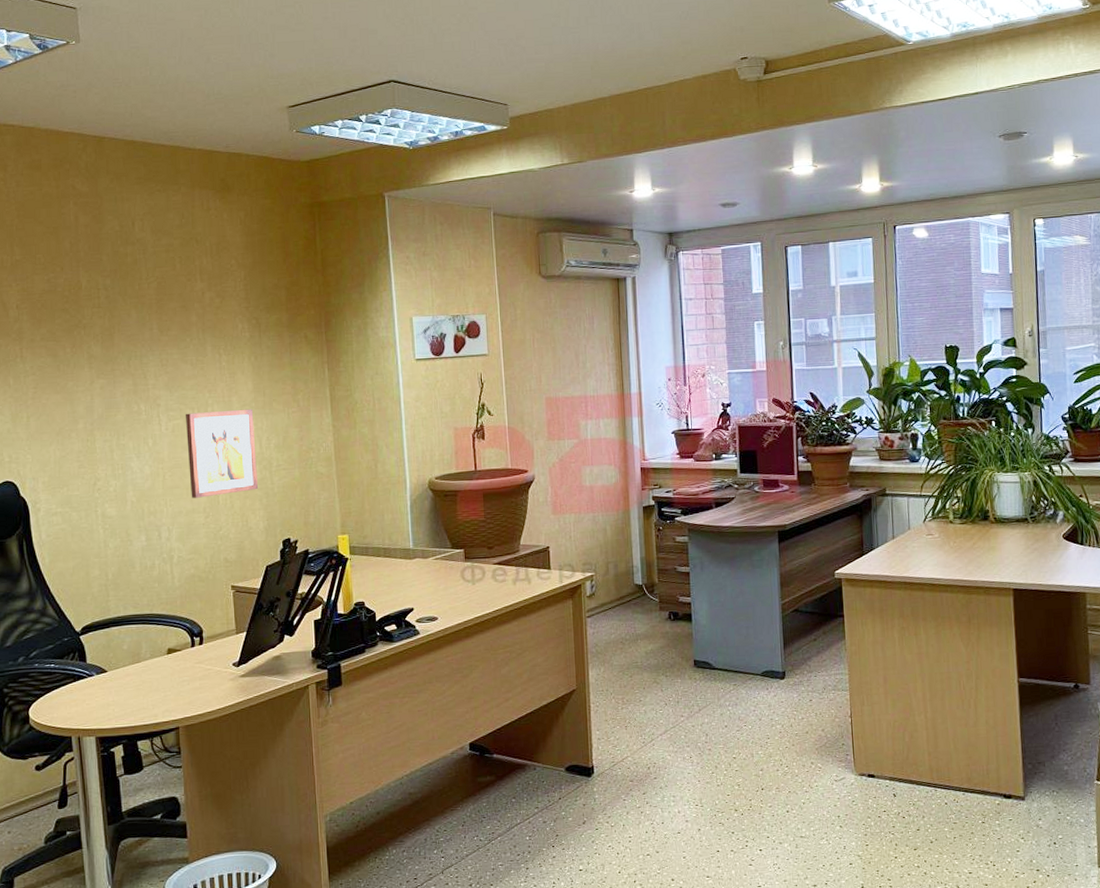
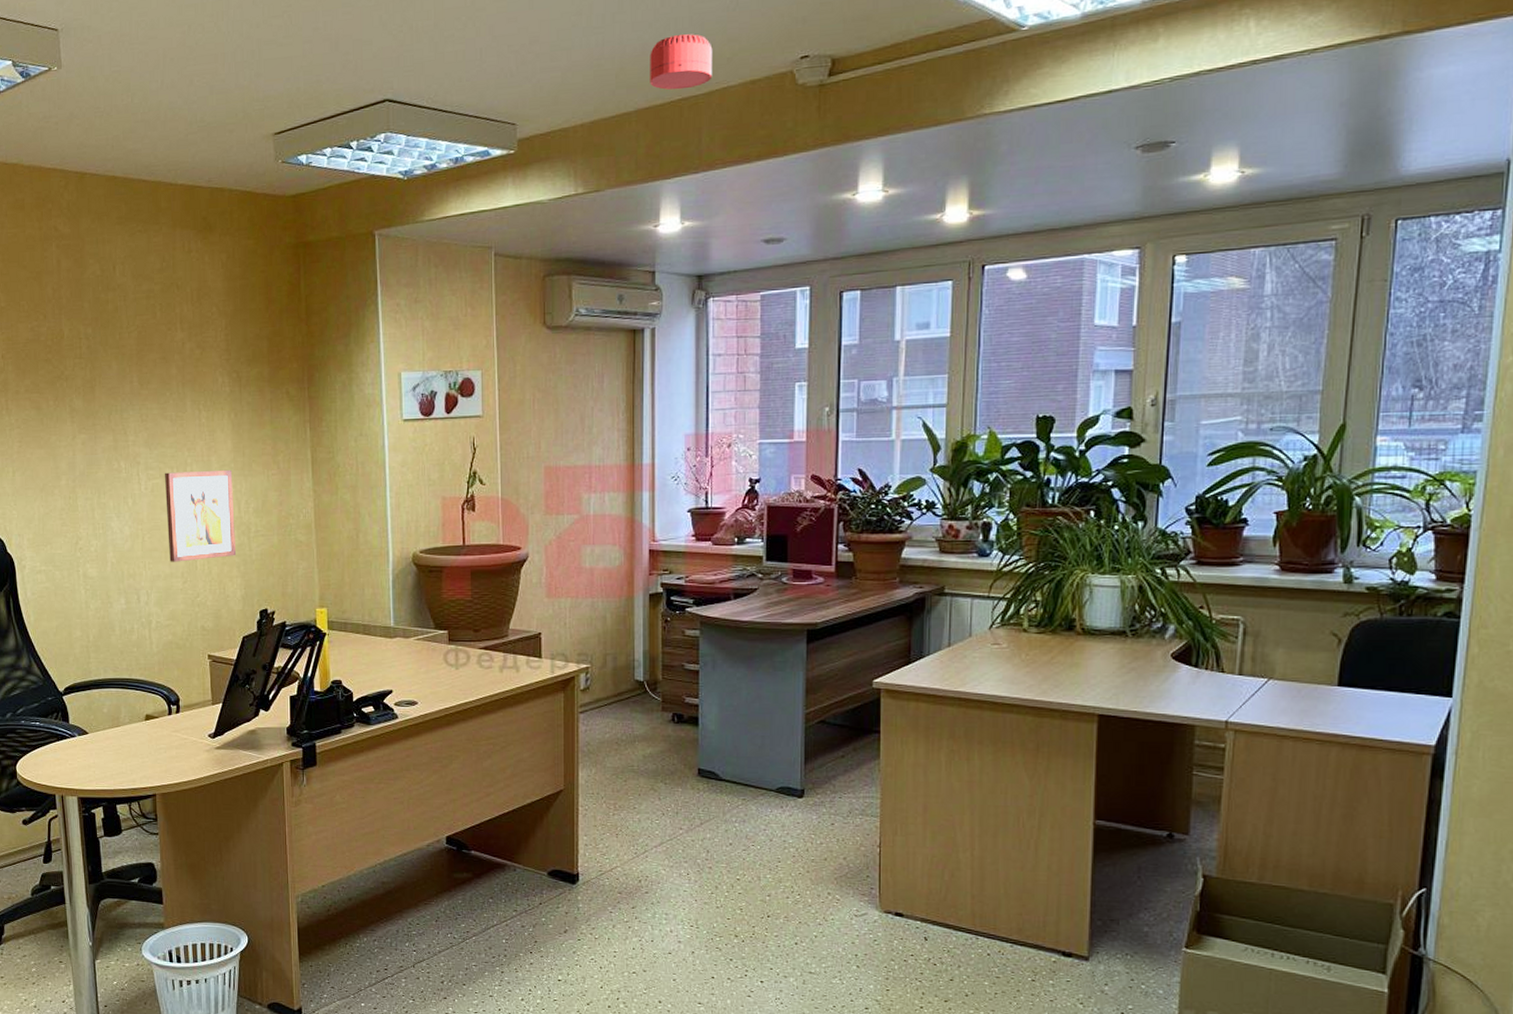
smoke detector: none [618,36,671,81] -> present [650,34,713,90]

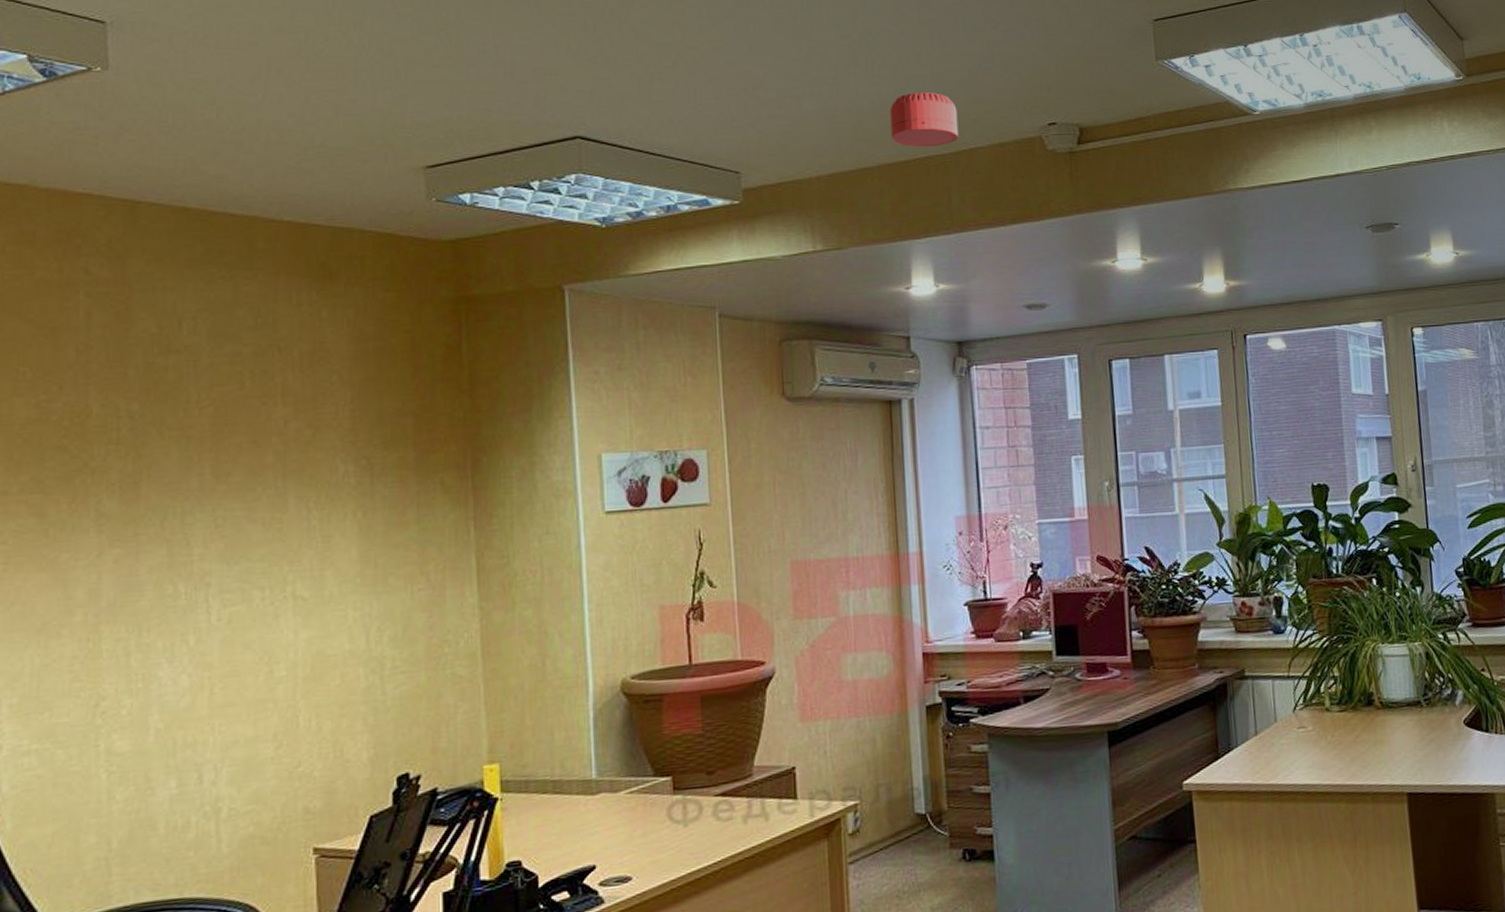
wall art: present [165,469,237,562] -> none [251,586,362,721]

